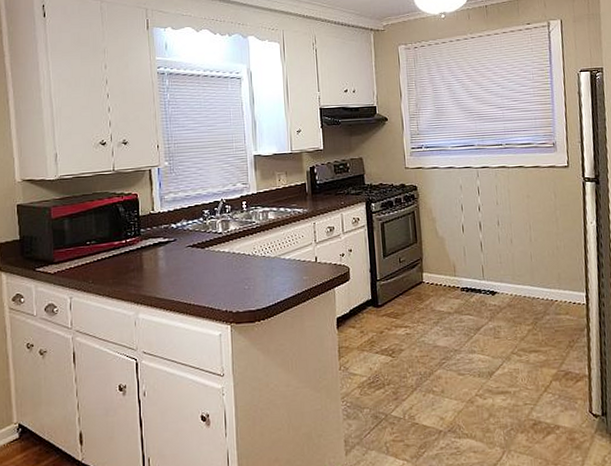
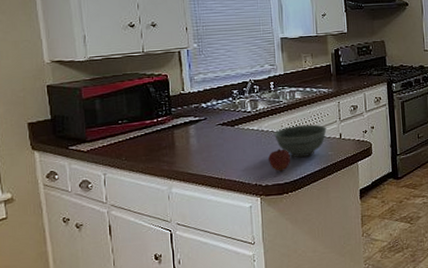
fruit: none [240,273,263,297] -> present [269,149,290,172]
bowl: none [246,246,302,283] -> present [274,124,327,158]

